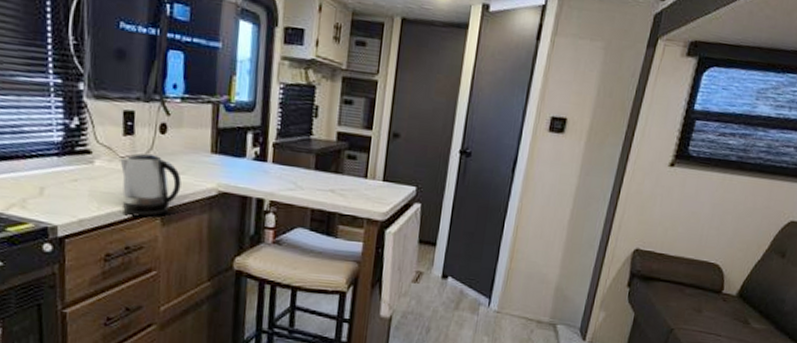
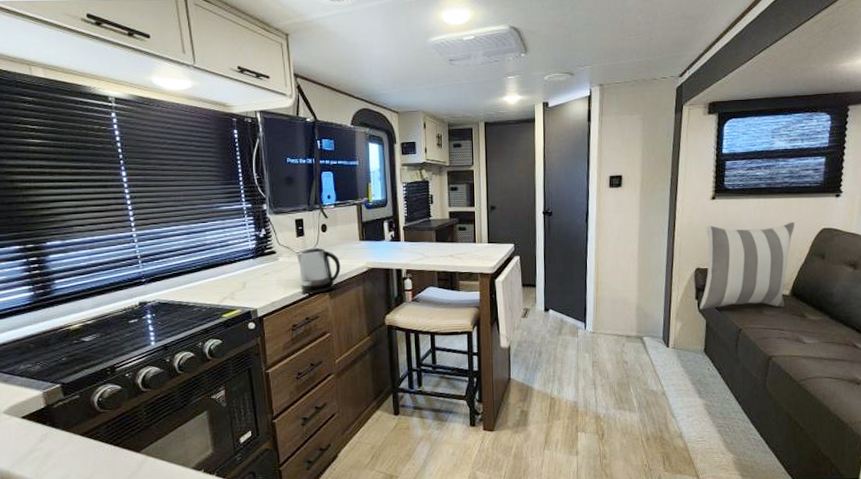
pillow: none [630,197,761,309] -> present [700,222,795,310]

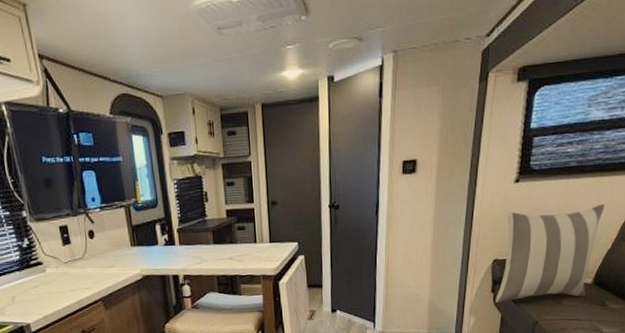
kettle: present [296,248,341,295] -> none [64,256,114,307]

